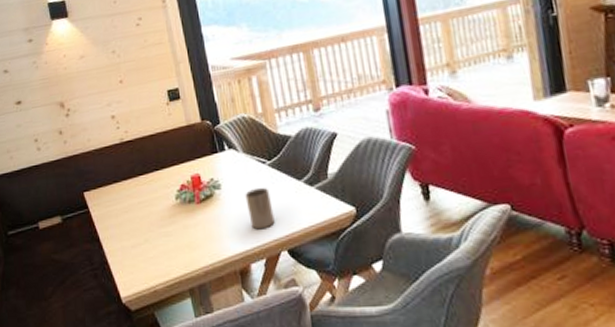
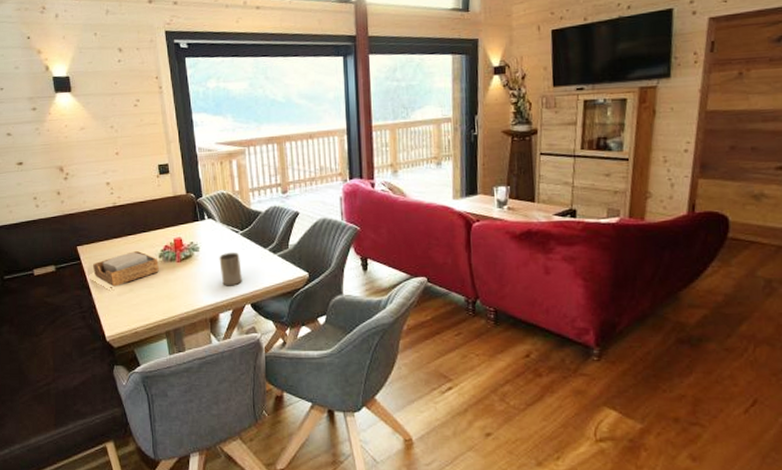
napkin holder: none [101,193,176,238] -> present [92,251,159,287]

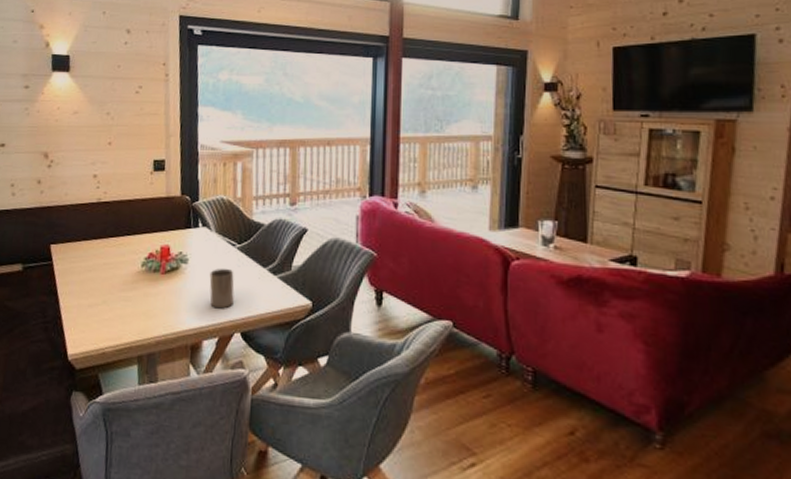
napkin holder: present [92,251,159,287] -> none [64,256,140,296]

